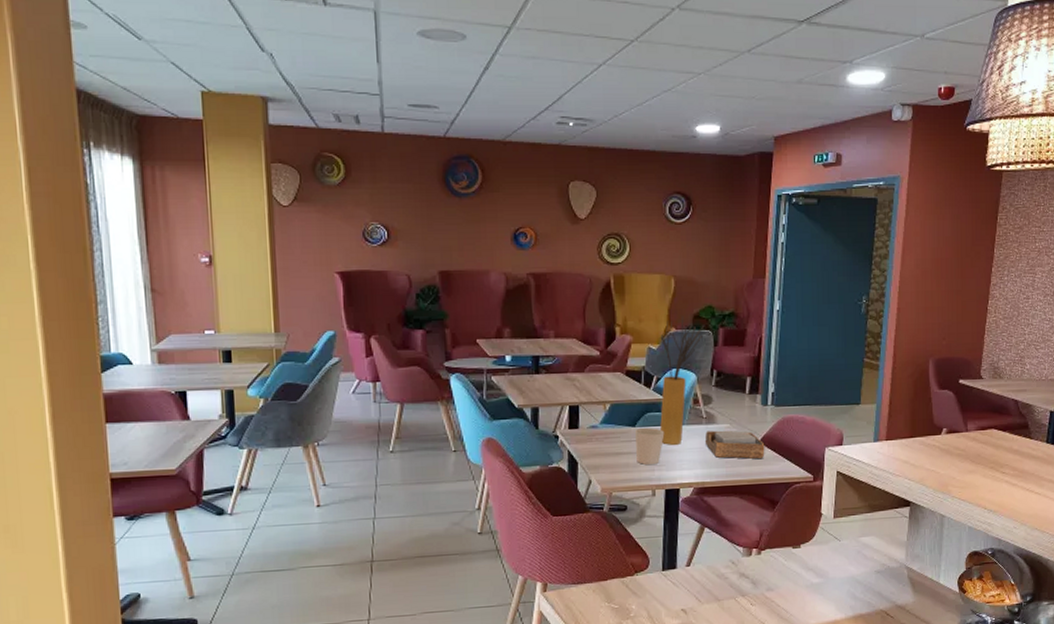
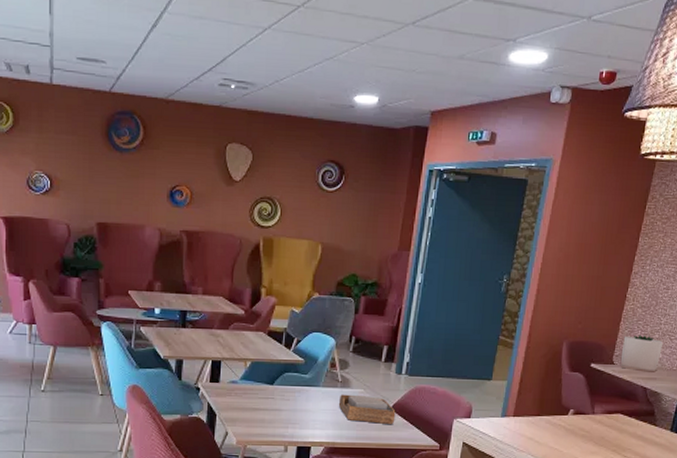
dixie cup: present [636,427,665,466] -> none [272,386,301,423]
vase: present [660,316,705,445] -> none [296,282,348,405]
planter: none [988,346,1030,385] -> present [620,334,664,372]

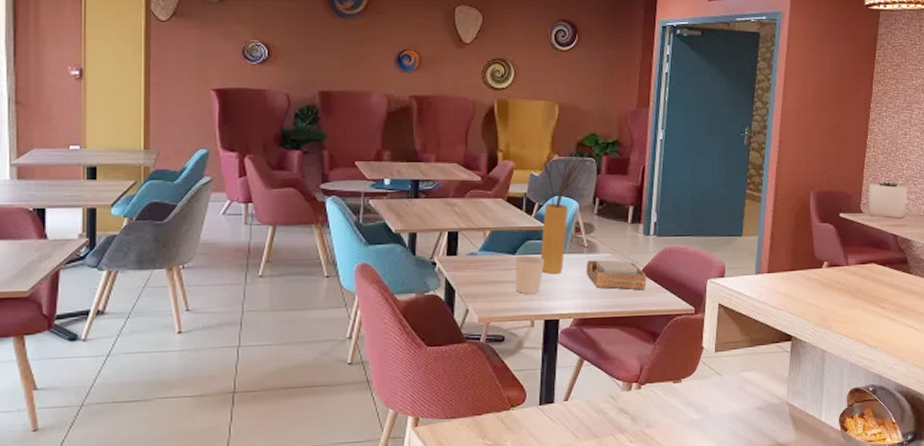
dixie cup: none [272,386,301,423] -> present [515,255,545,295]
vase: none [296,282,348,405] -> present [541,143,588,274]

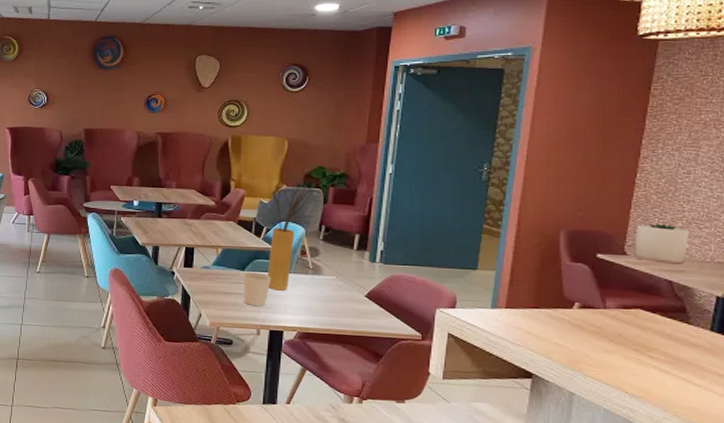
napkin holder: present [585,259,647,291] -> none [310,281,371,313]

